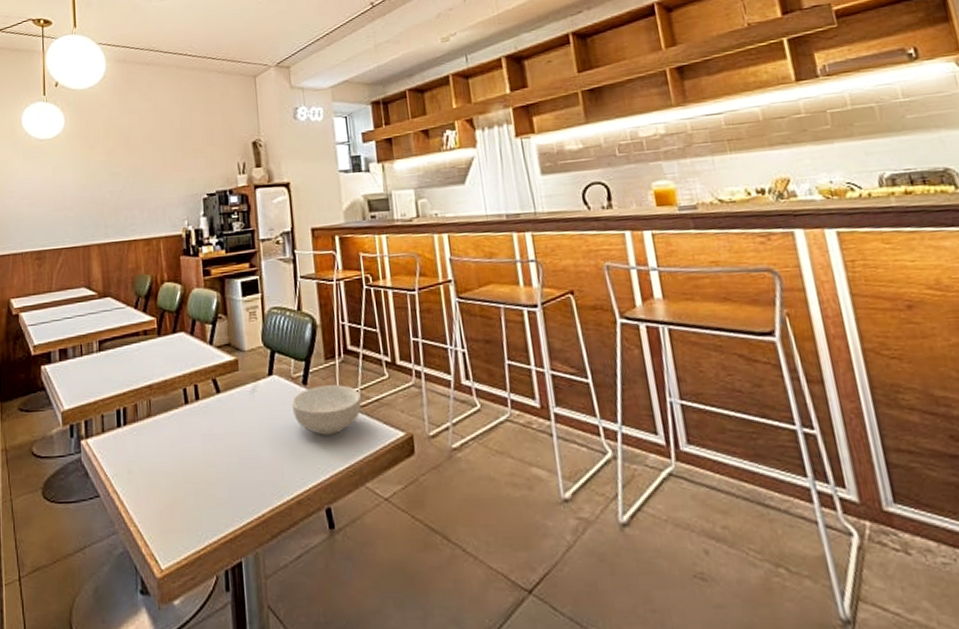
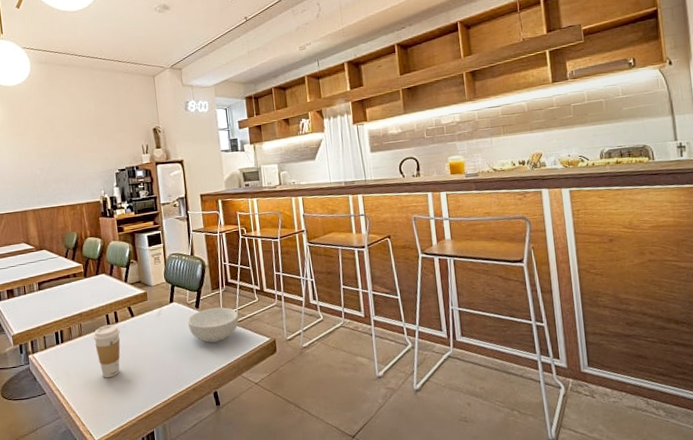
coffee cup: none [165,403,202,479] -> present [93,324,121,378]

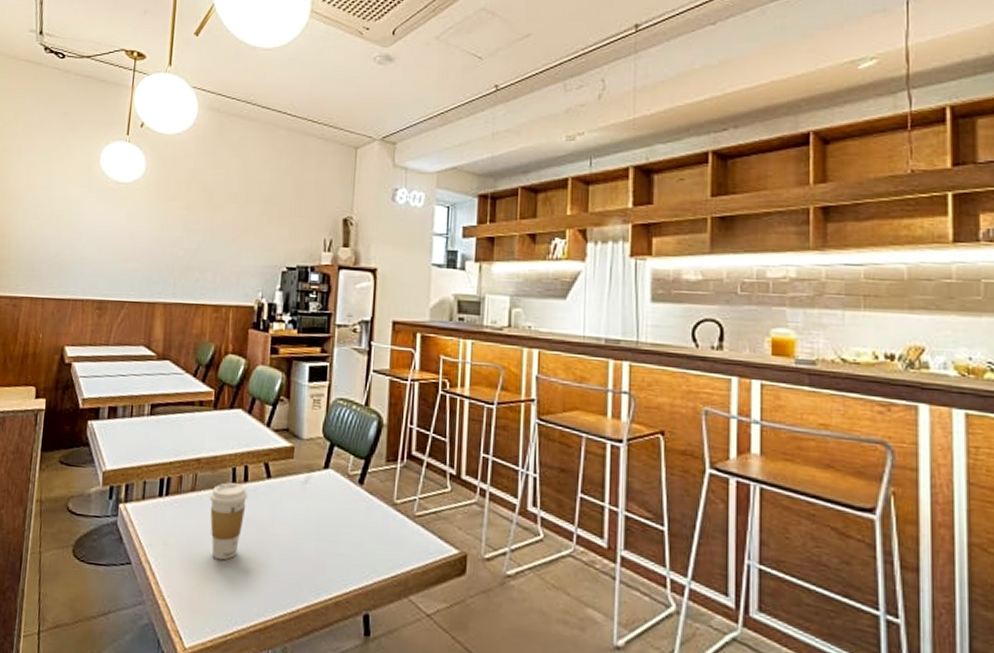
cereal bowl: present [188,307,239,343] -> none [344,487,418,541]

